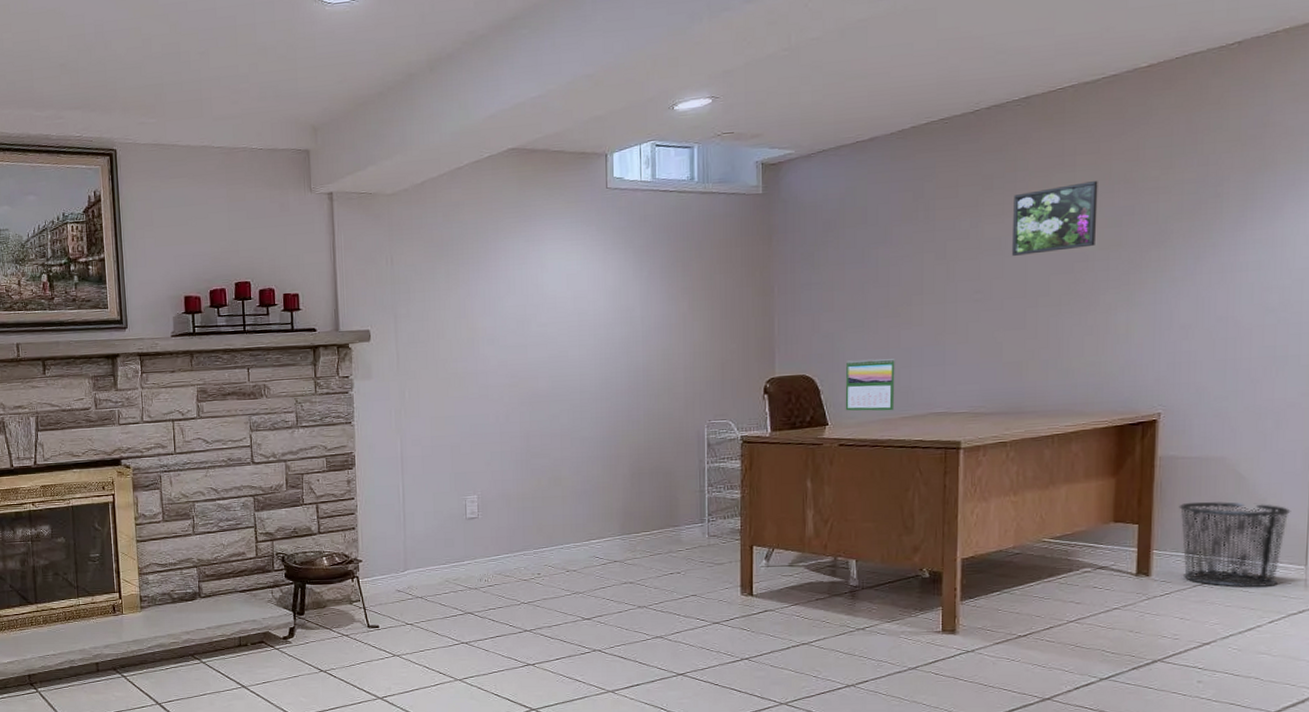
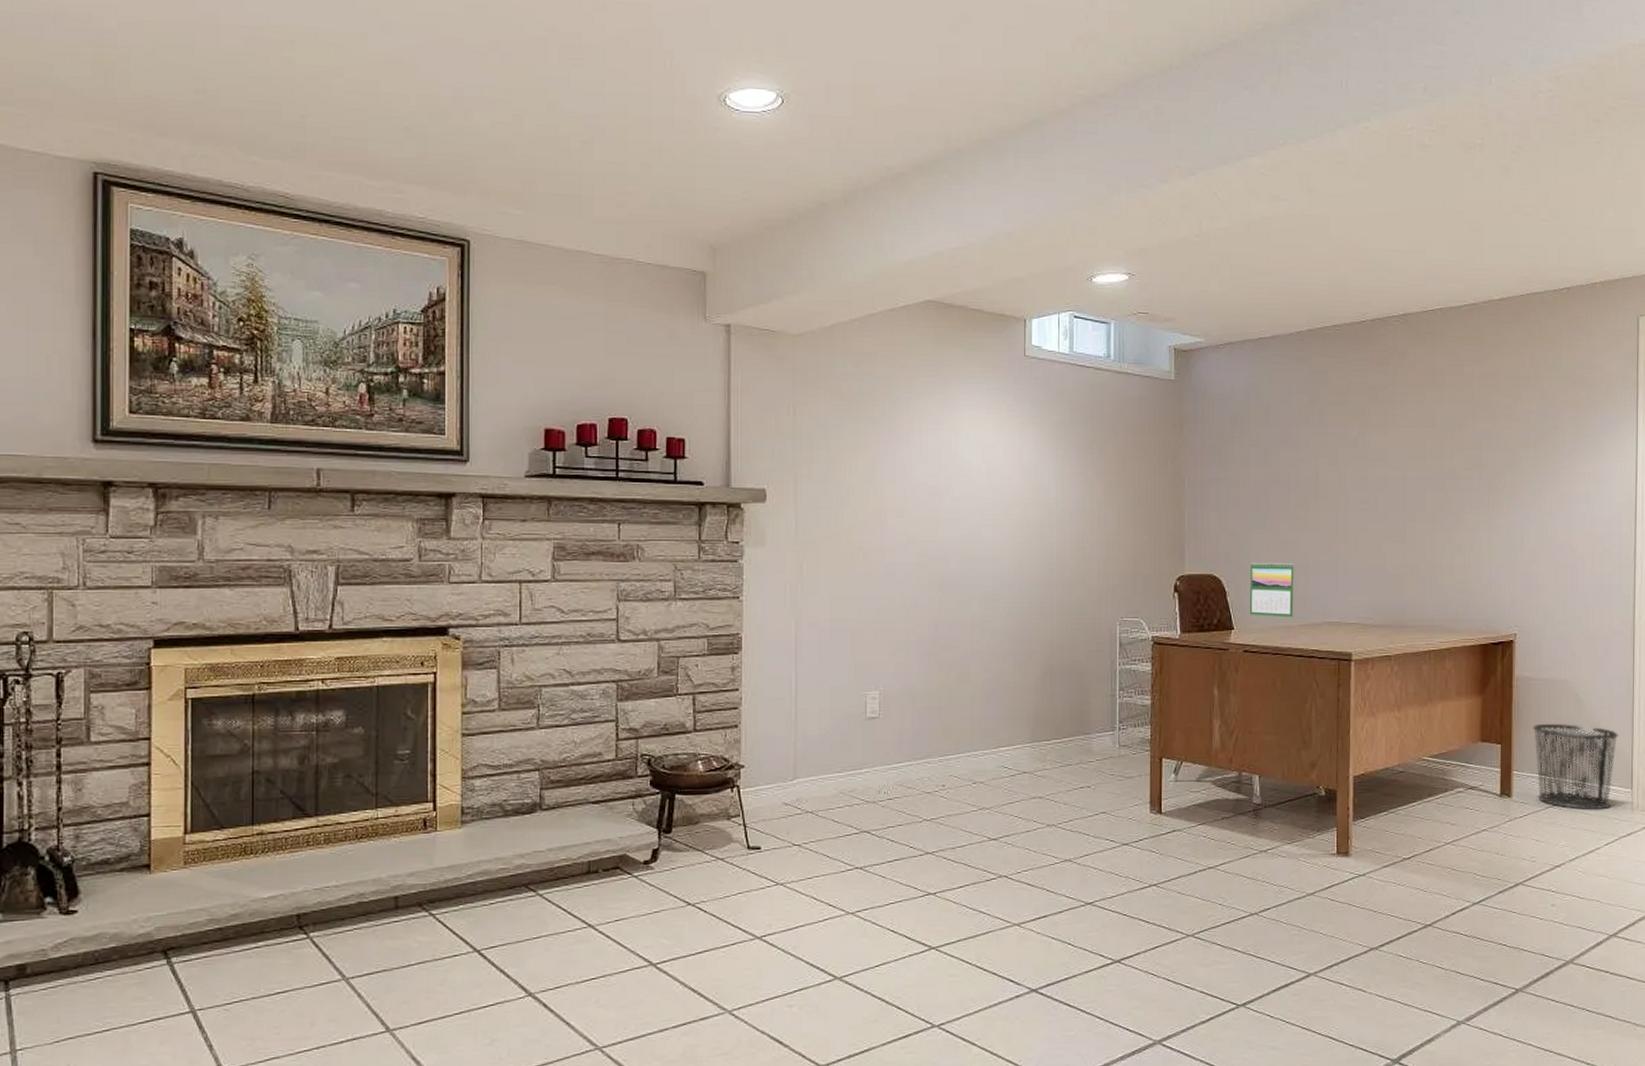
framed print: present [1011,181,1098,256] -> none [1393,403,1463,468]

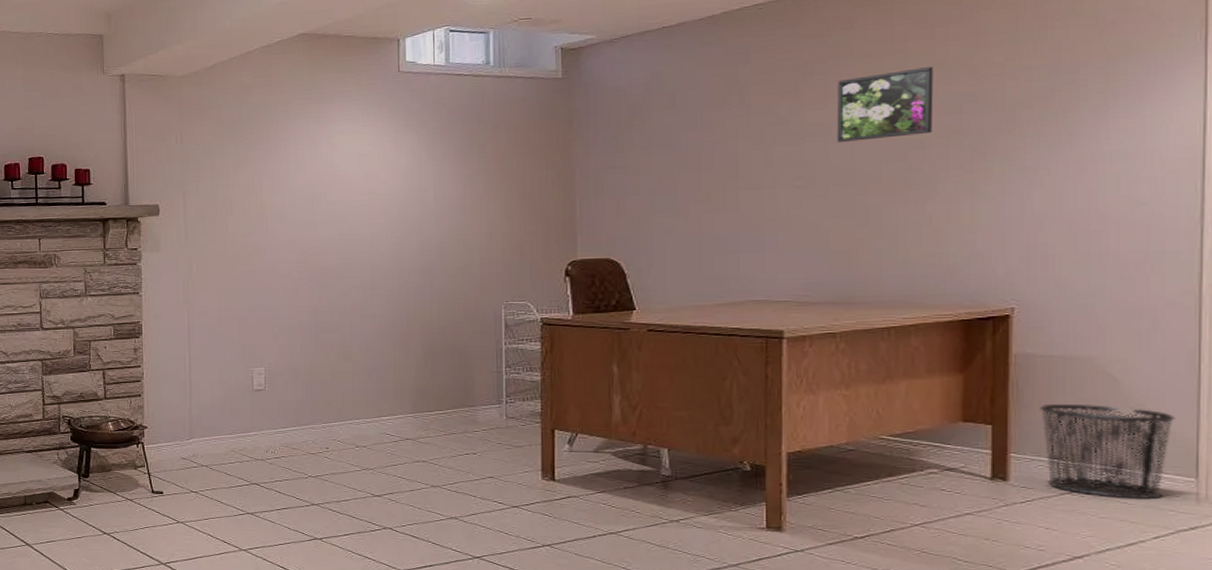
calendar: present [1249,562,1294,618] -> none [653,244,709,297]
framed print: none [1393,403,1463,468] -> present [836,67,934,142]

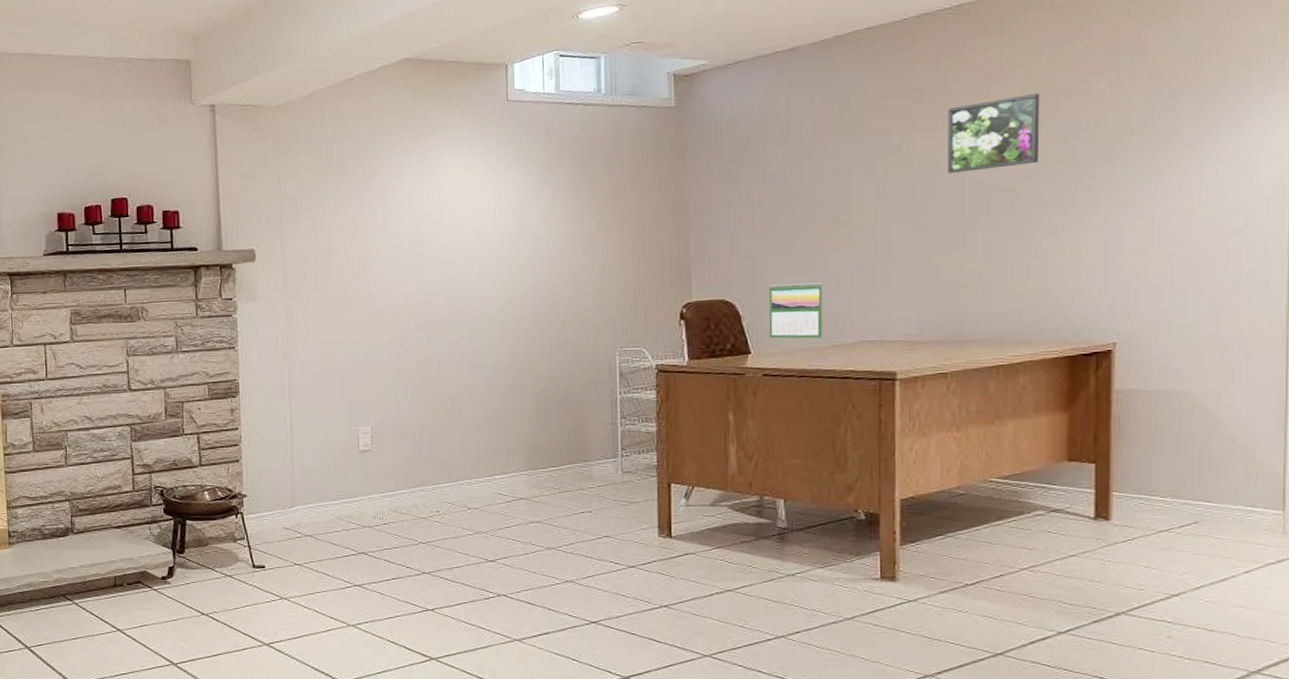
calendar: none [653,244,709,297] -> present [768,282,823,339]
waste bin: present [1039,403,1176,500] -> none [1139,439,1265,535]

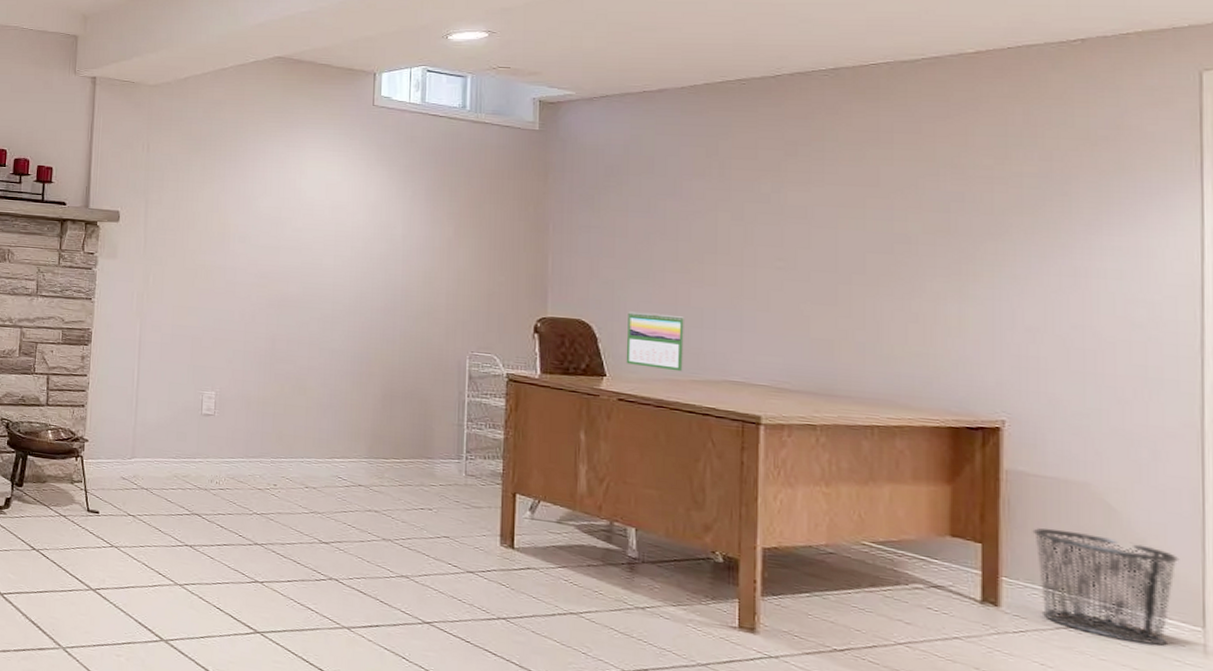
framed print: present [947,94,1040,173] -> none [819,161,920,229]
waste bin: none [1139,439,1265,535] -> present [1032,528,1180,646]

